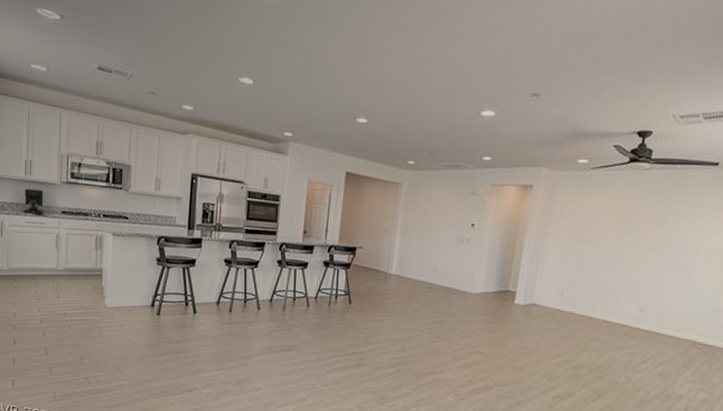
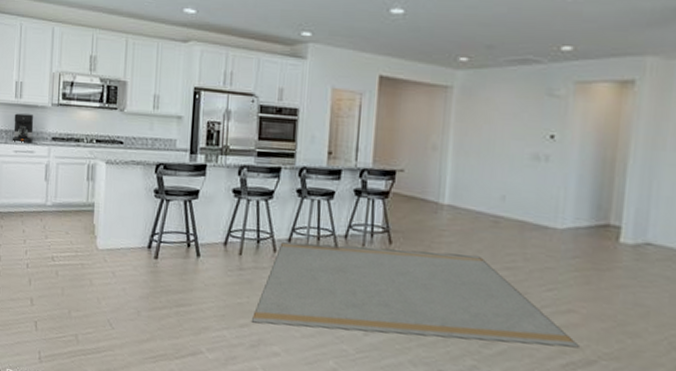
area rug: none [239,301,482,378] -> present [252,241,579,348]

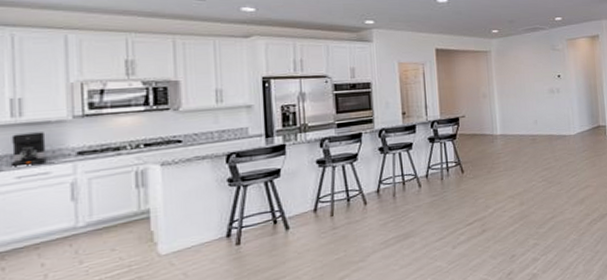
area rug: present [252,241,579,348] -> none [352,165,596,272]

